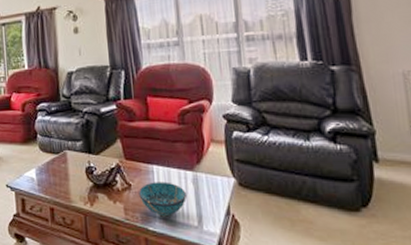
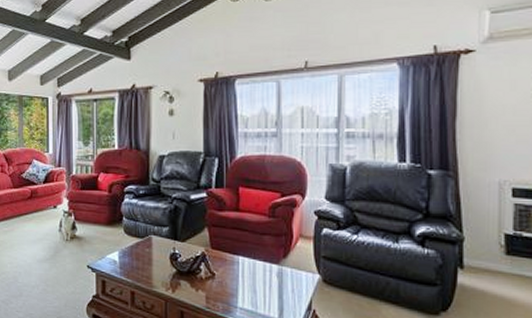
decorative bowl: present [139,182,188,217] -> none [222,272,271,308]

